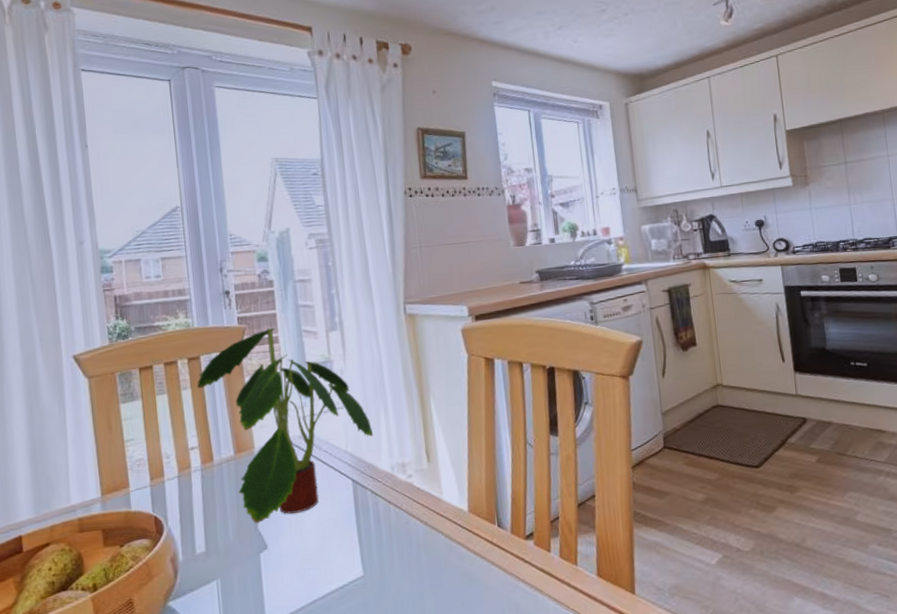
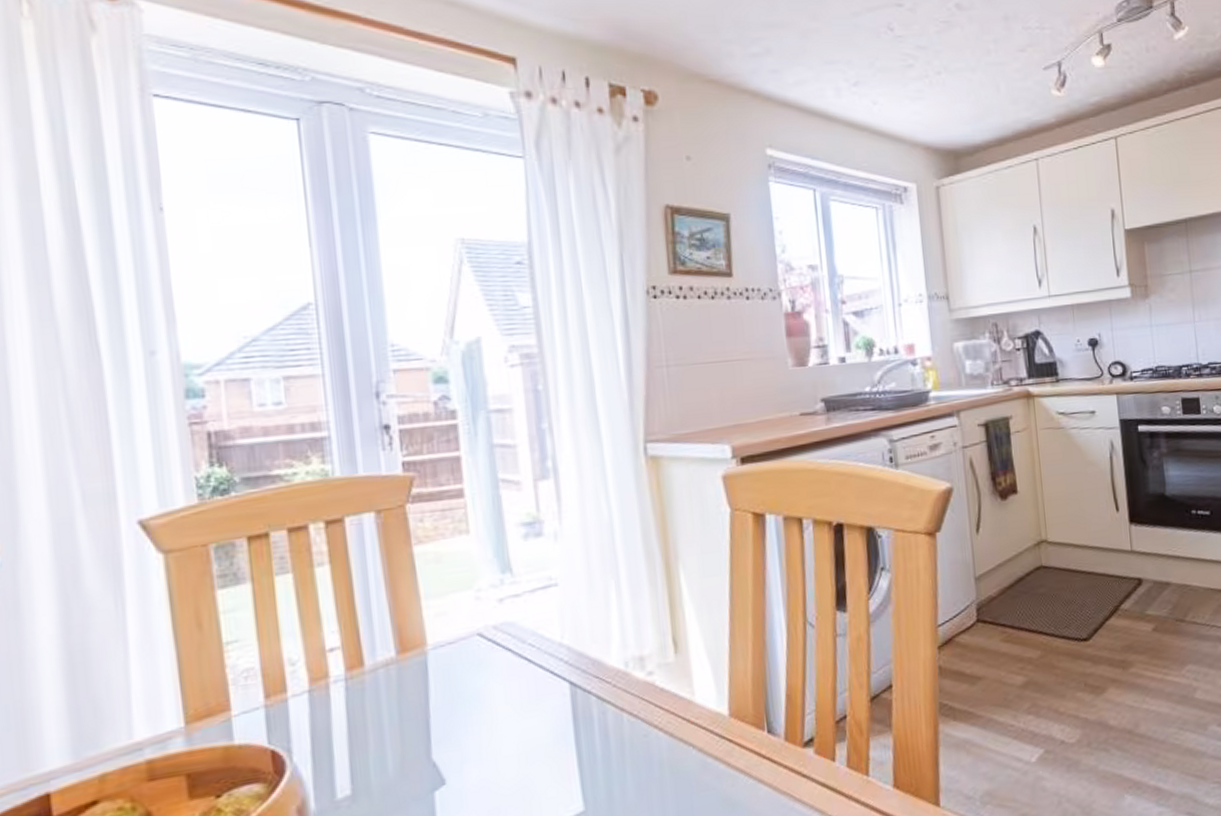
plant: present [197,328,374,523] -> none [338,476,601,750]

